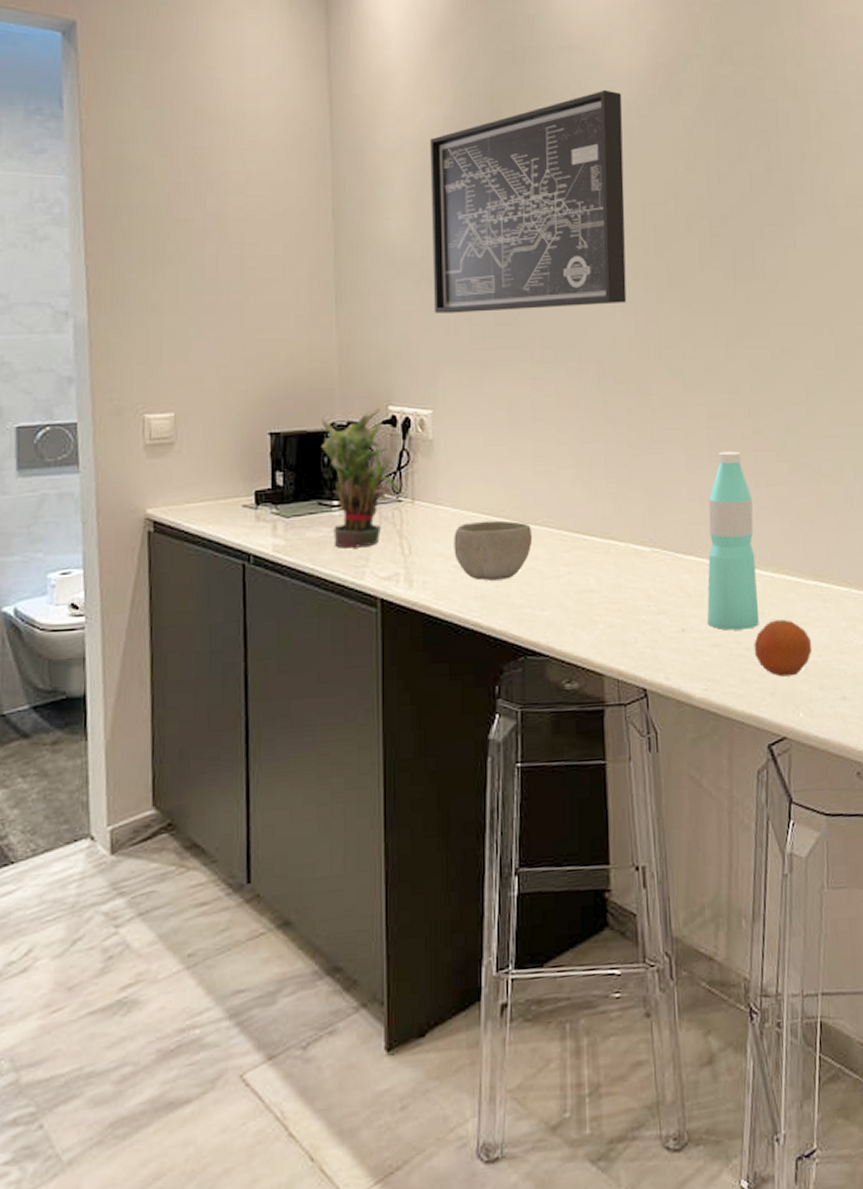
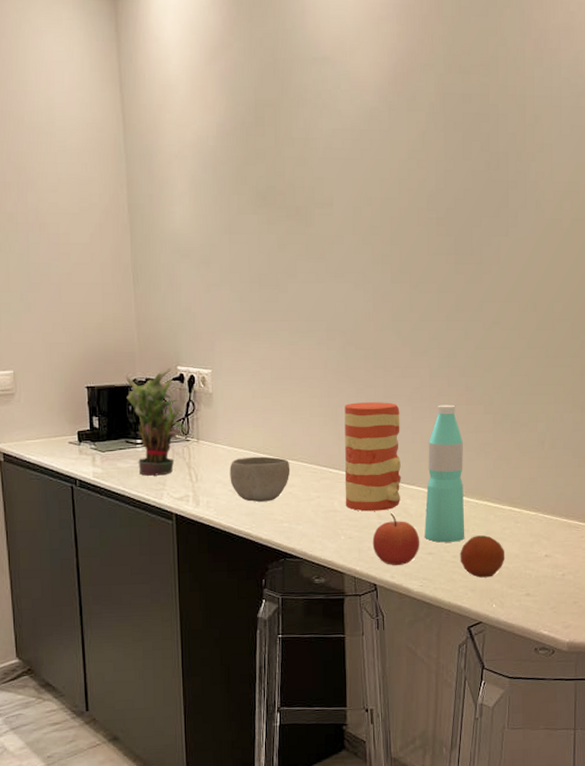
wall art: present [430,89,627,313] -> none [206,97,367,292]
vase: none [601,449,675,591] -> present [344,402,401,511]
apple: none [640,592,702,663] -> present [372,513,420,565]

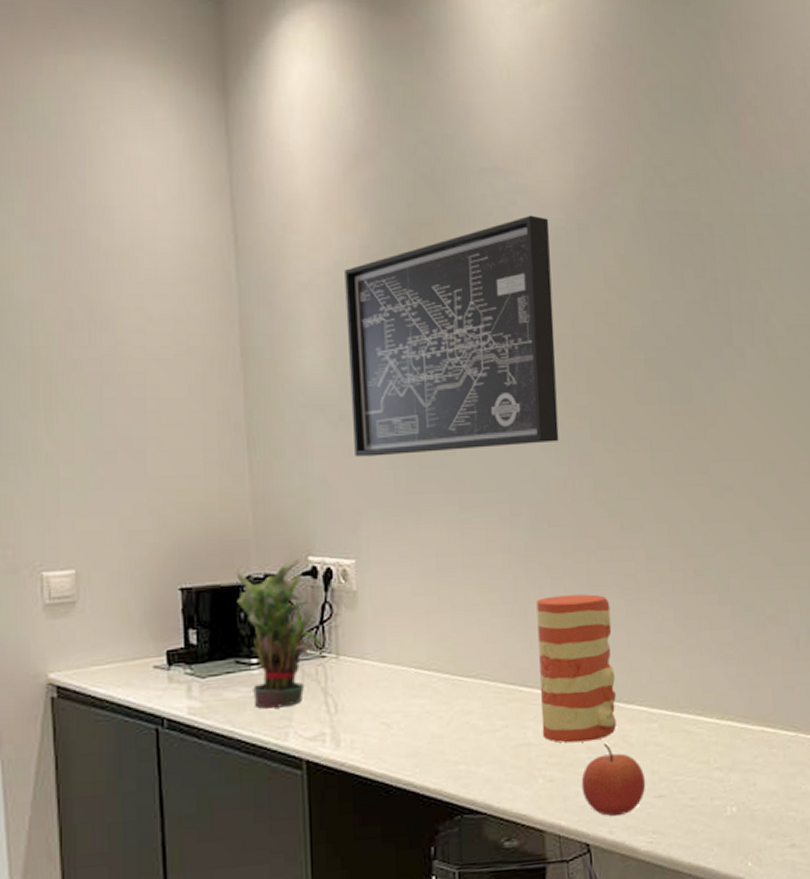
wall art: none [206,97,367,292] -> present [345,215,559,457]
bowl: present [230,456,290,502] -> none [382,674,466,738]
water bottle: present [424,404,465,543] -> none [649,594,705,781]
orange: present [460,535,505,578] -> none [699,767,760,826]

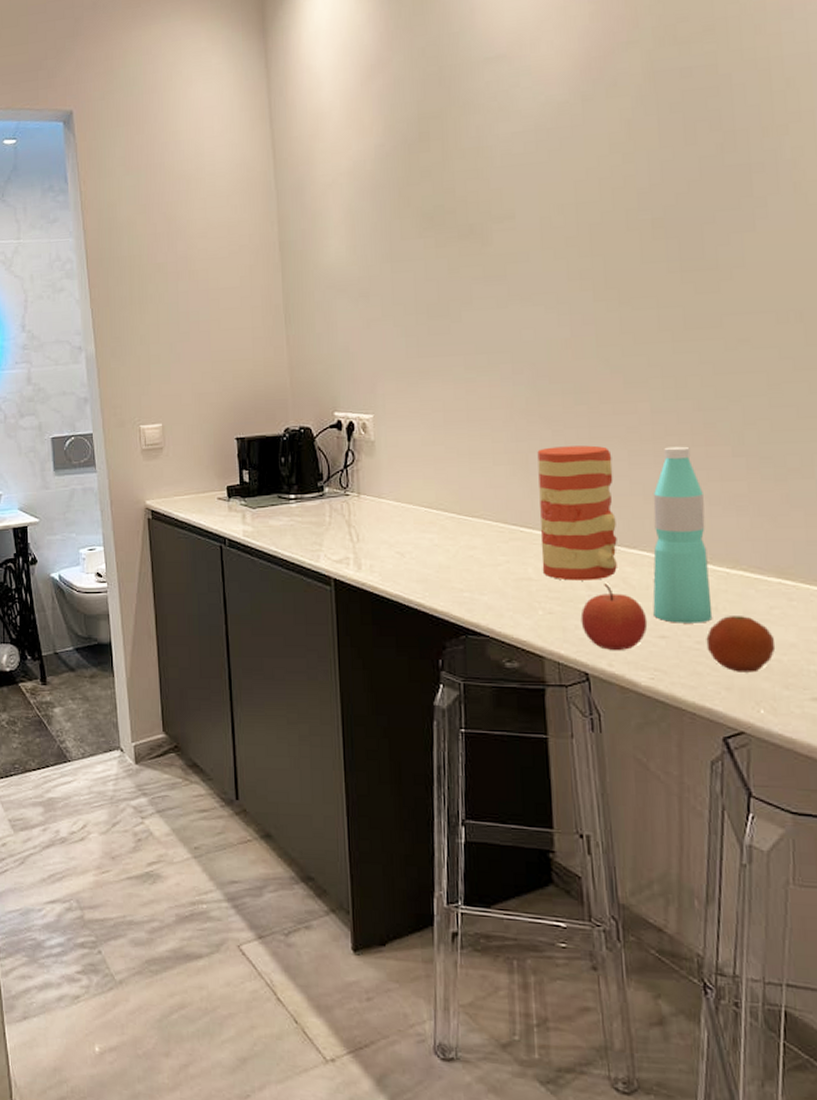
potted plant: present [236,558,326,709] -> none [278,414,350,535]
wall art: present [345,215,559,457] -> none [363,94,561,328]
water bottle: none [649,594,705,781] -> present [653,446,713,623]
orange: none [699,767,760,826] -> present [706,616,776,673]

